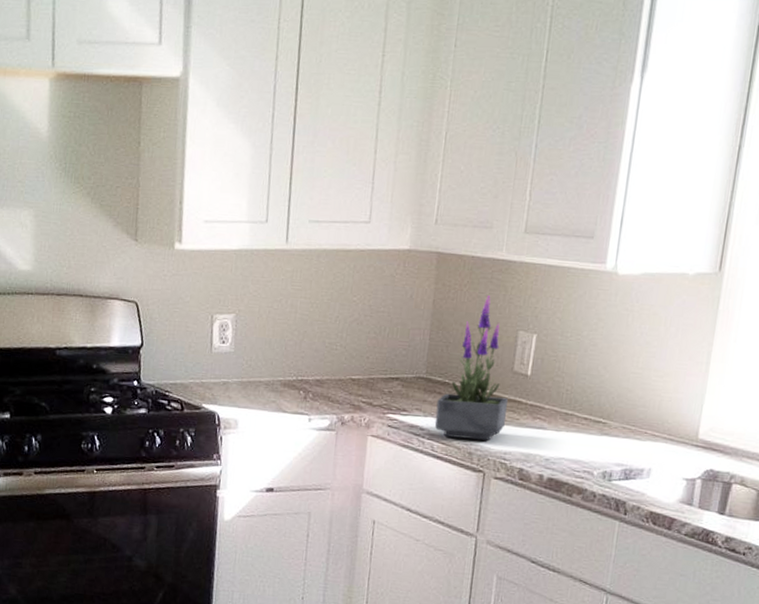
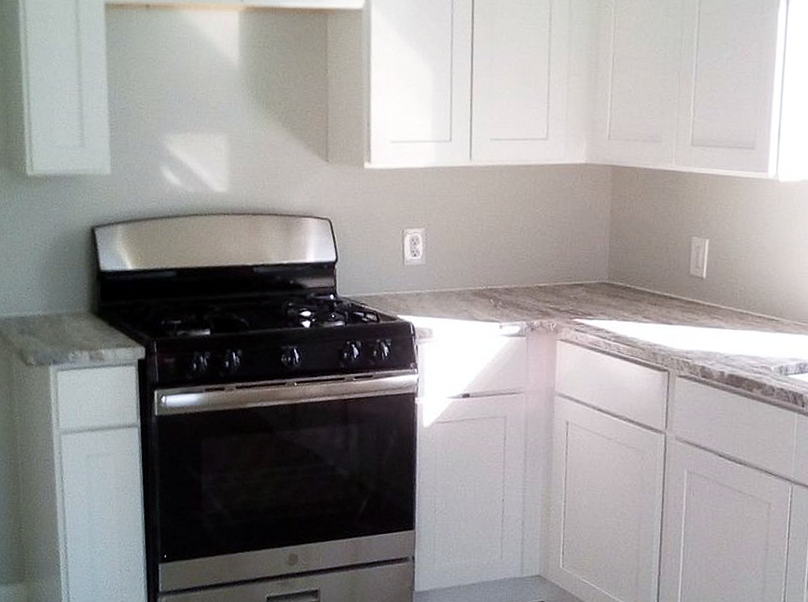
potted plant: present [434,295,508,441] -> none [619,204,686,341]

